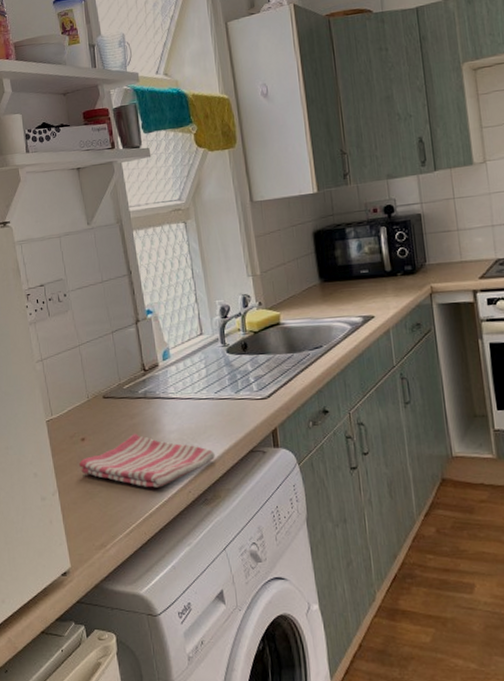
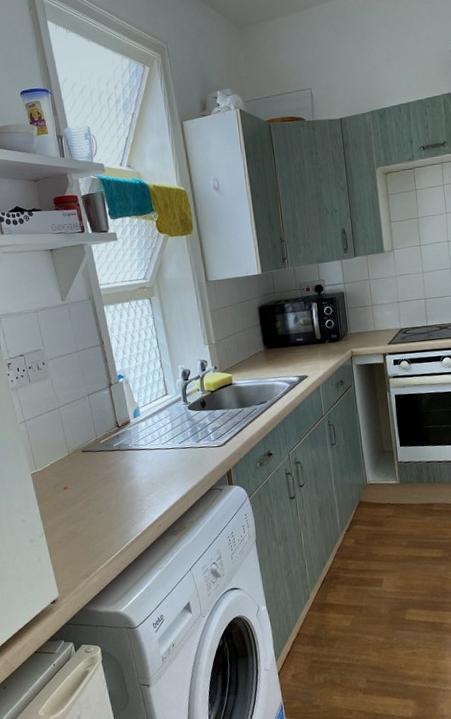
dish towel: present [79,433,215,488] -> none [63,480,181,525]

